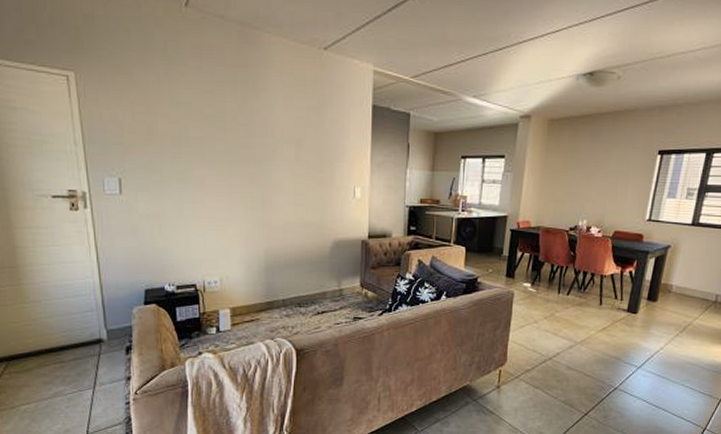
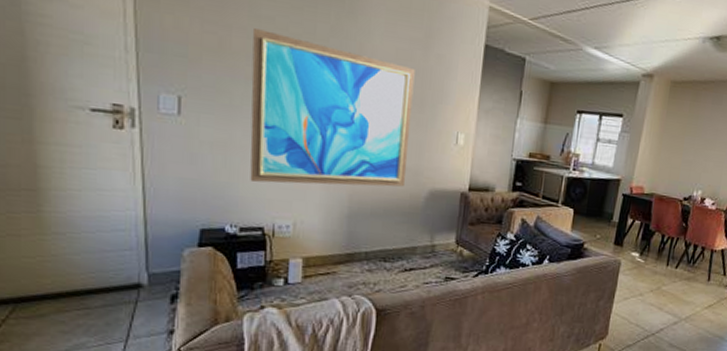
wall art: none [175,114,313,245] -> present [250,28,415,187]

